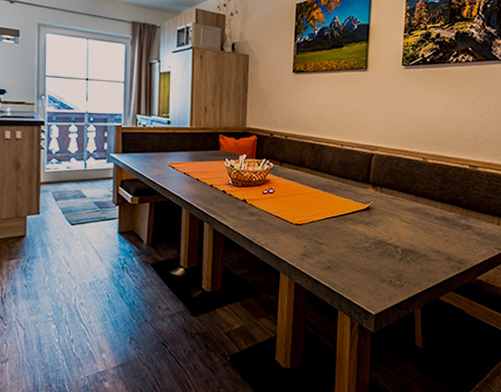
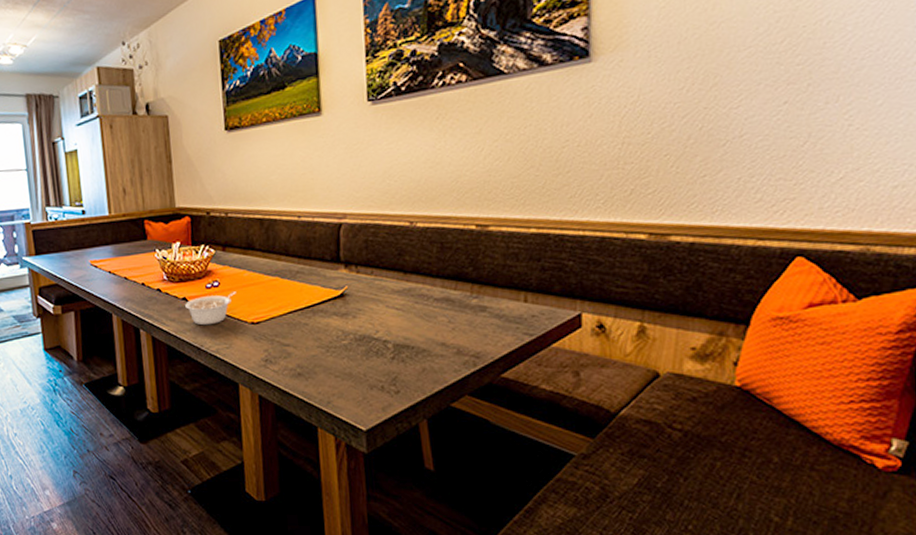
legume: none [244,198,287,223] -> present [185,291,236,326]

